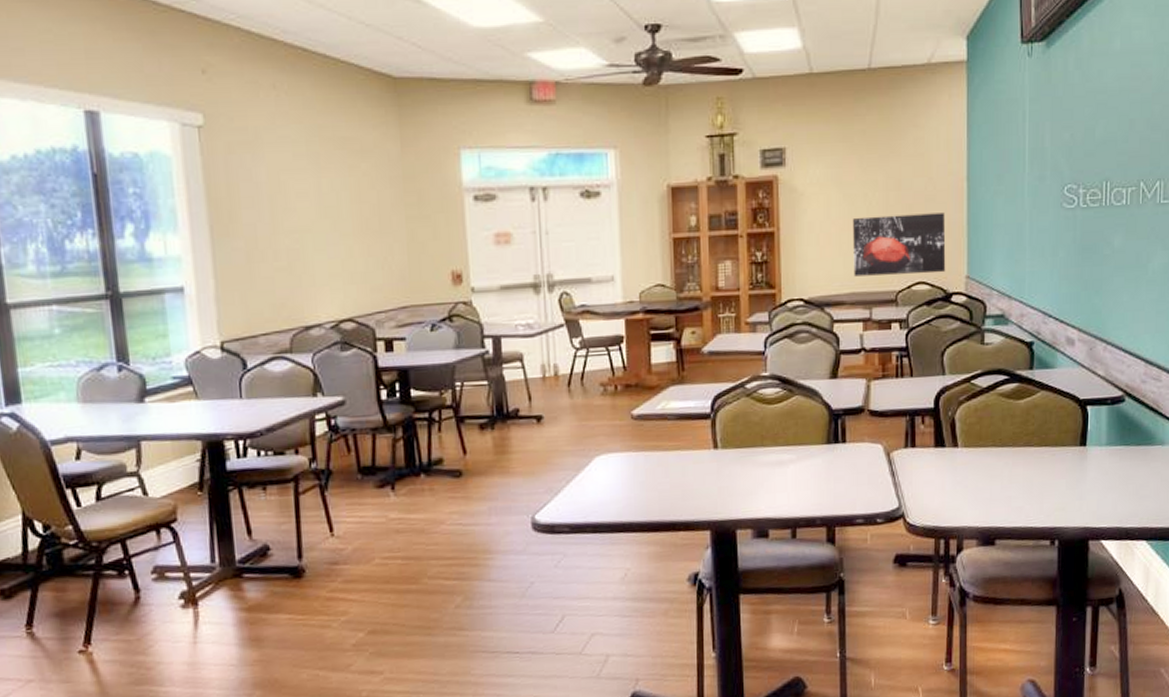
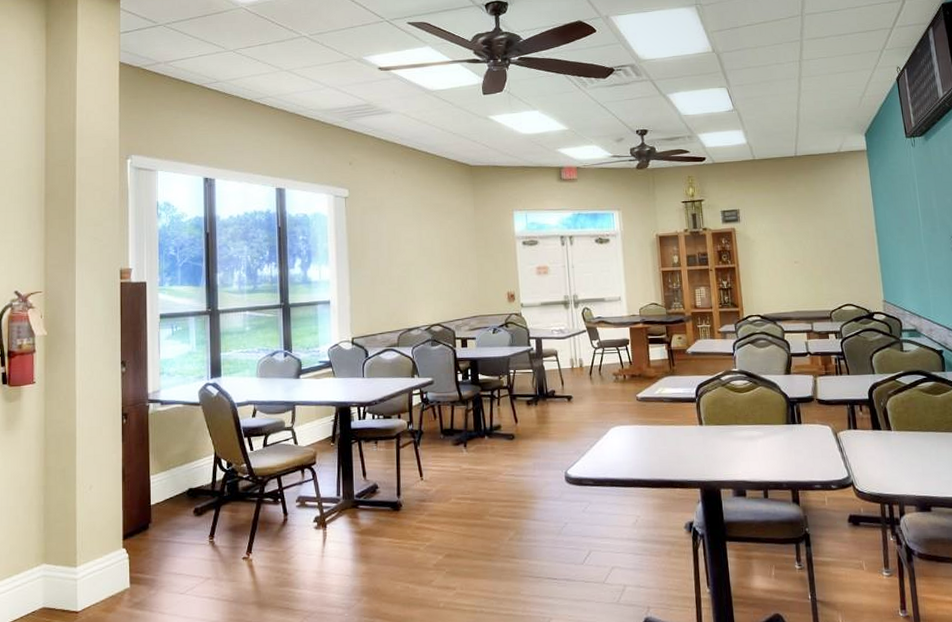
wall art: present [853,212,946,277] -> none [793,254,867,300]

